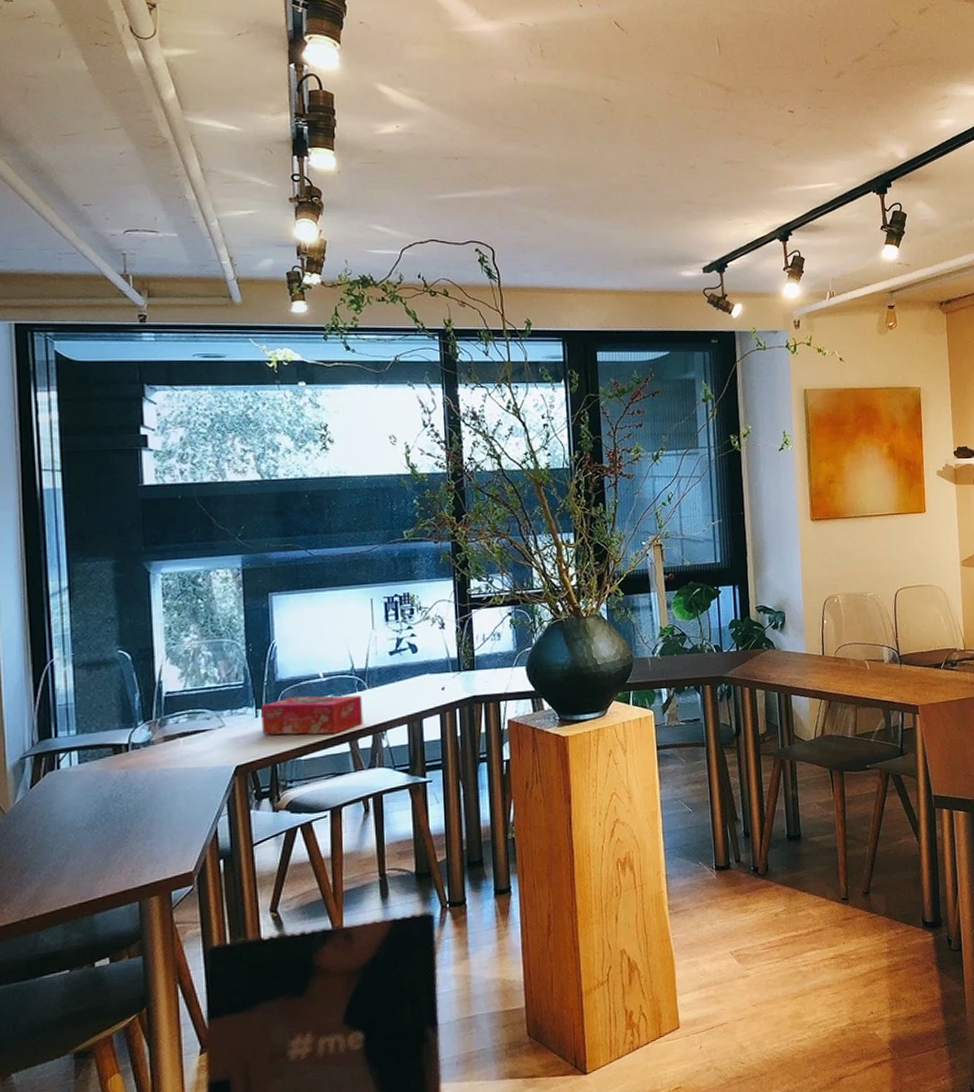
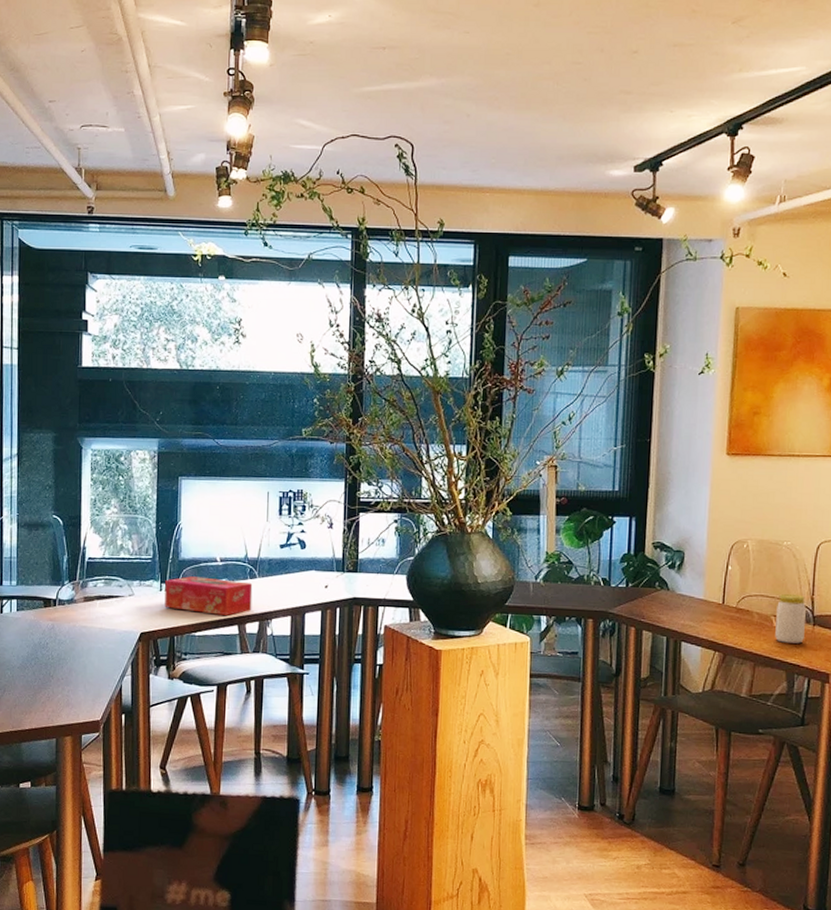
jar: none [868,638,894,683] -> present [775,593,806,644]

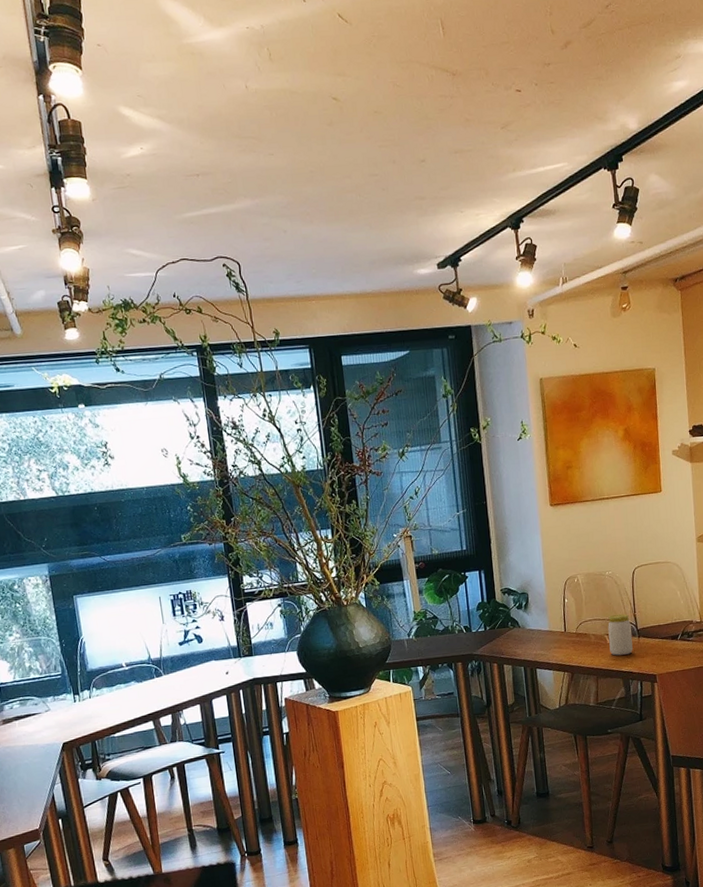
tissue box: present [164,576,253,616] -> none [78,681,163,717]

